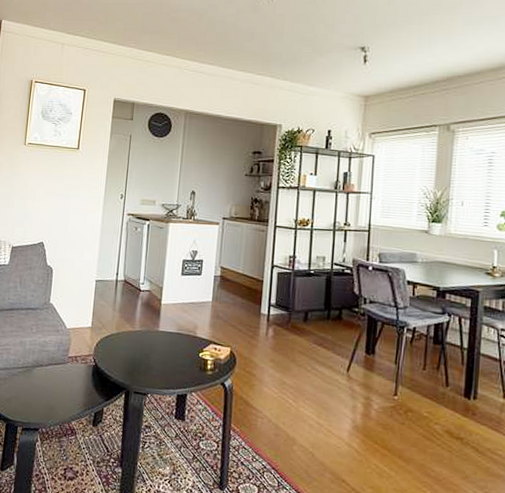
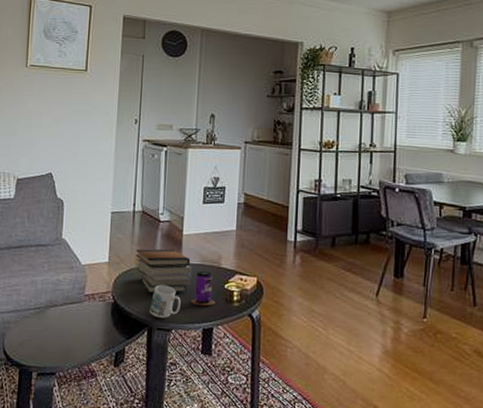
book stack: none [116,316,168,359] -> present [135,249,191,293]
mug: none [127,350,157,383] -> present [149,284,181,318]
beverage can: none [167,339,190,373] -> present [191,270,215,307]

